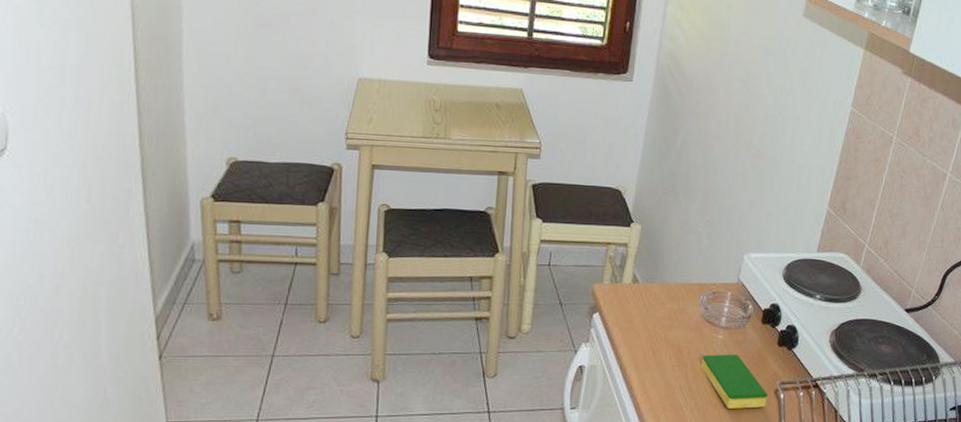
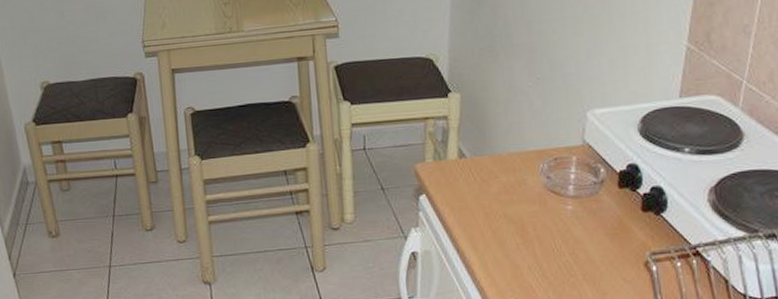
dish sponge: present [700,354,769,409] -> none [549,225,637,287]

